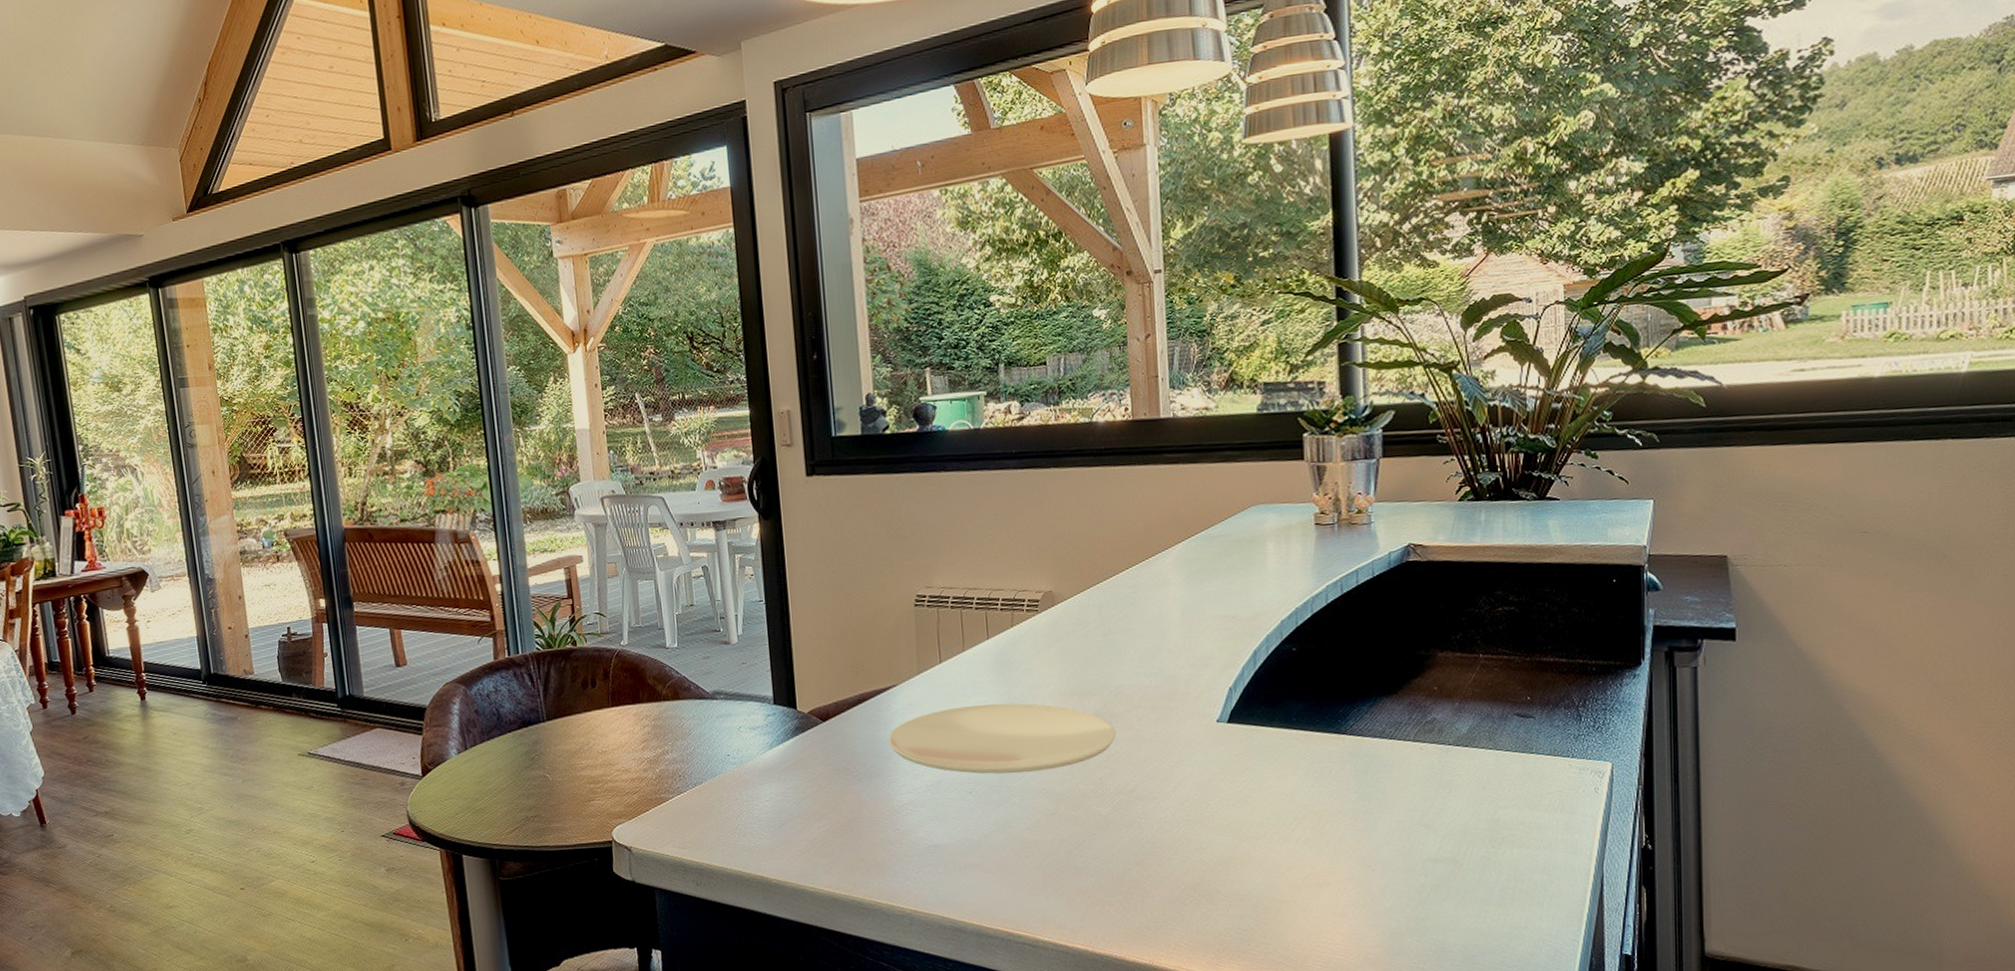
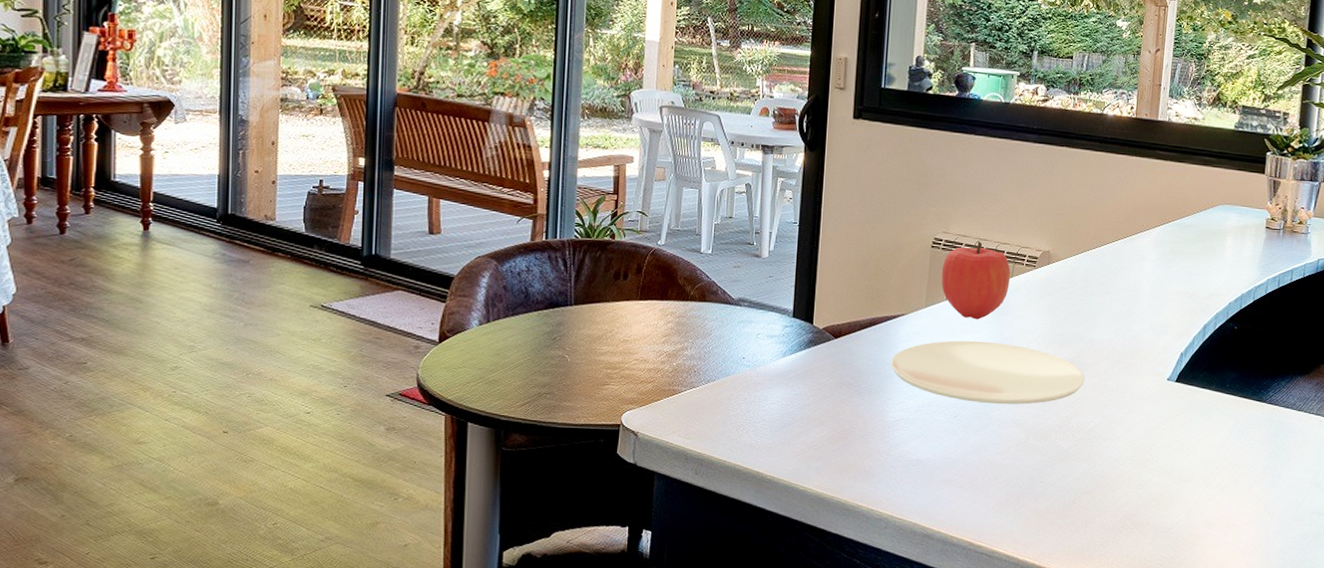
fruit: none [930,591,1011,681] -> present [941,240,1011,320]

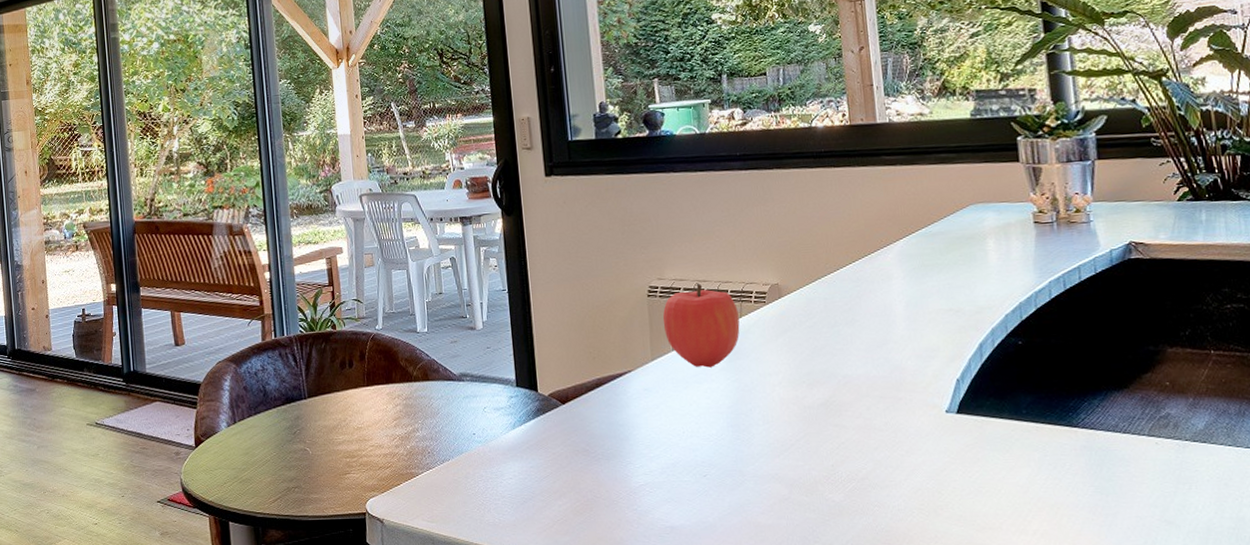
plate: present [890,340,1085,405] -> none [624,390,846,459]

